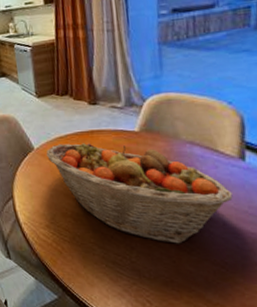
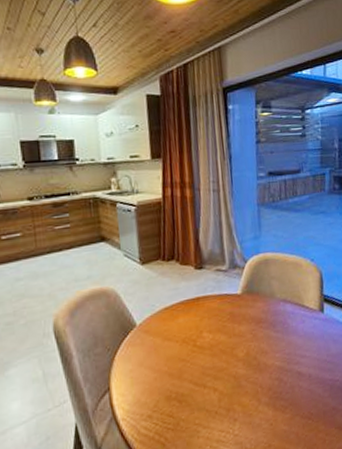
fruit basket: present [46,143,233,244] -> none [150,310,316,407]

